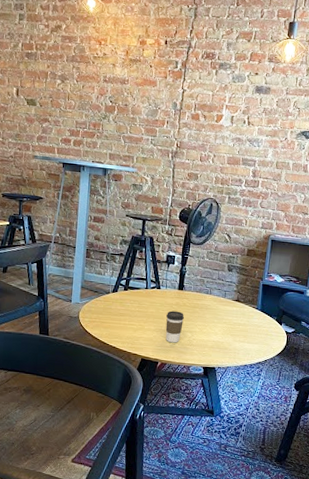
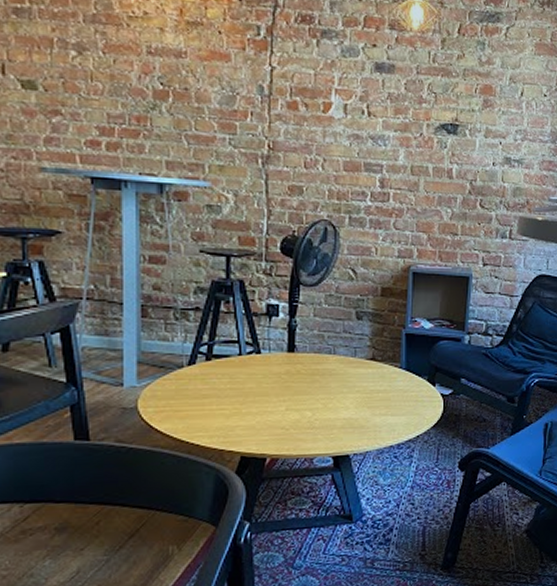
coffee cup: present [165,311,185,343] -> none [273,383,300,429]

